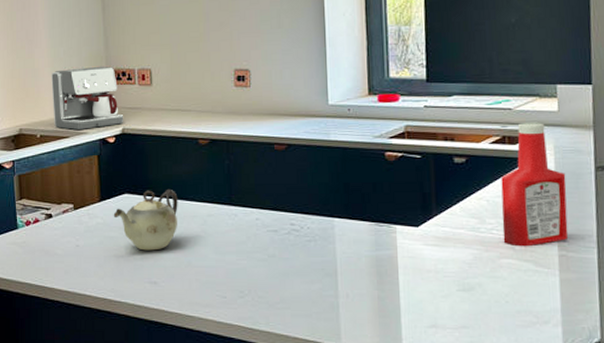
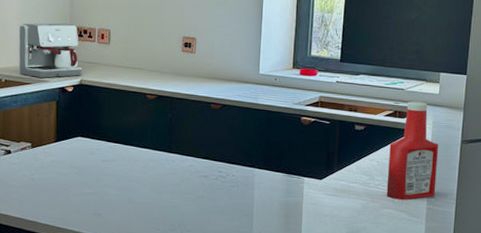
teapot: present [113,189,178,251] -> none [66,135,125,187]

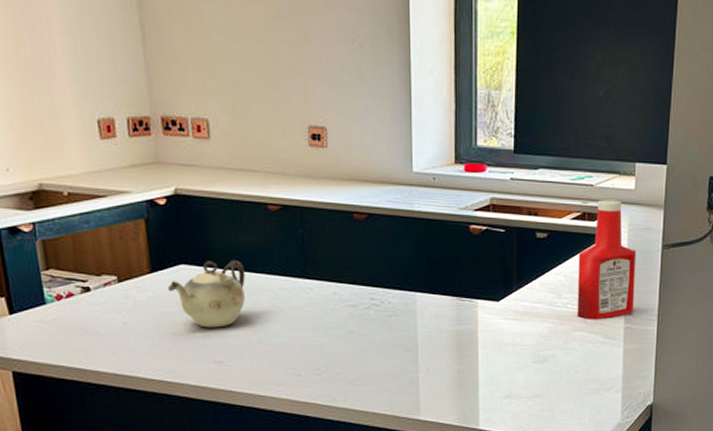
coffee maker: present [18,23,83,78] -> none [78,112,177,188]
teapot: none [66,135,125,187] -> present [167,259,246,328]

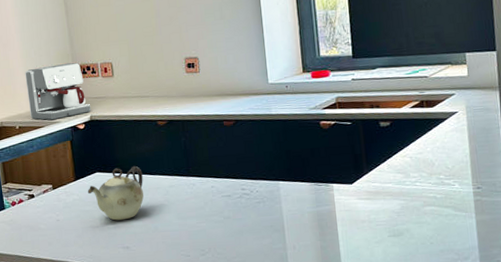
coffee maker: none [78,112,177,188] -> present [25,63,92,120]
ketchup bottle: present [577,200,637,320] -> none [421,87,482,196]

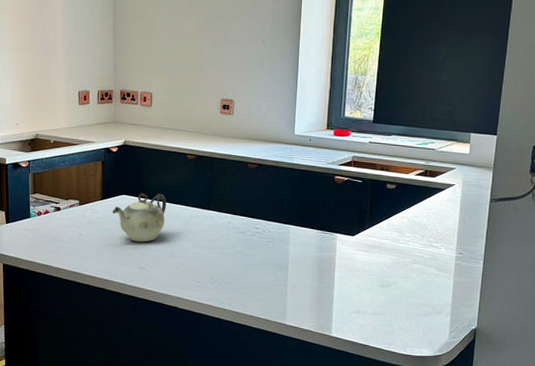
coffee maker: present [25,63,92,120] -> none [65,86,126,139]

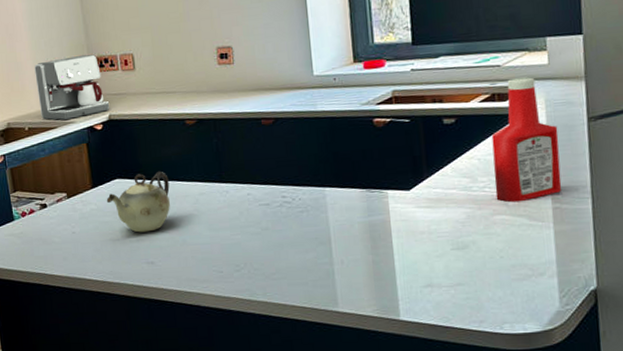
coffee maker: none [65,86,126,139] -> present [34,54,110,120]
ketchup bottle: none [416,161,468,256] -> present [491,77,562,203]

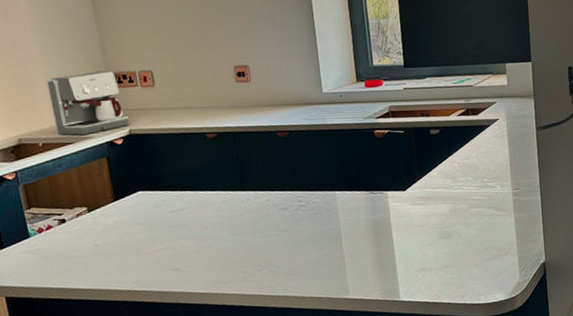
teapot: present [106,171,171,233] -> none [129,182,195,242]
ketchup bottle: present [491,77,562,203] -> none [467,95,519,198]

